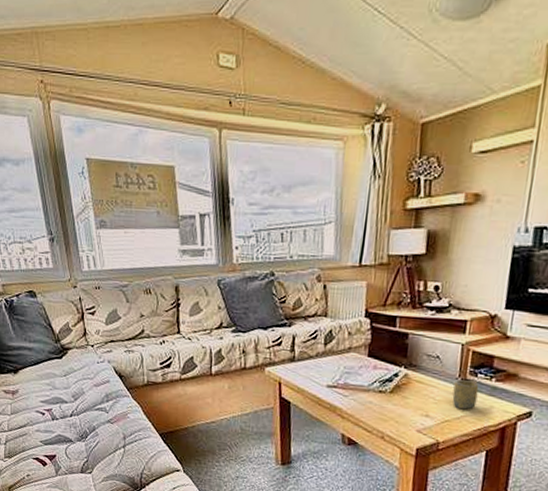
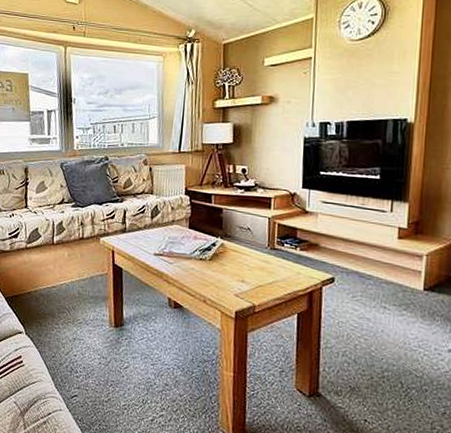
cup: present [452,379,479,410] -> none [264,248,286,276]

